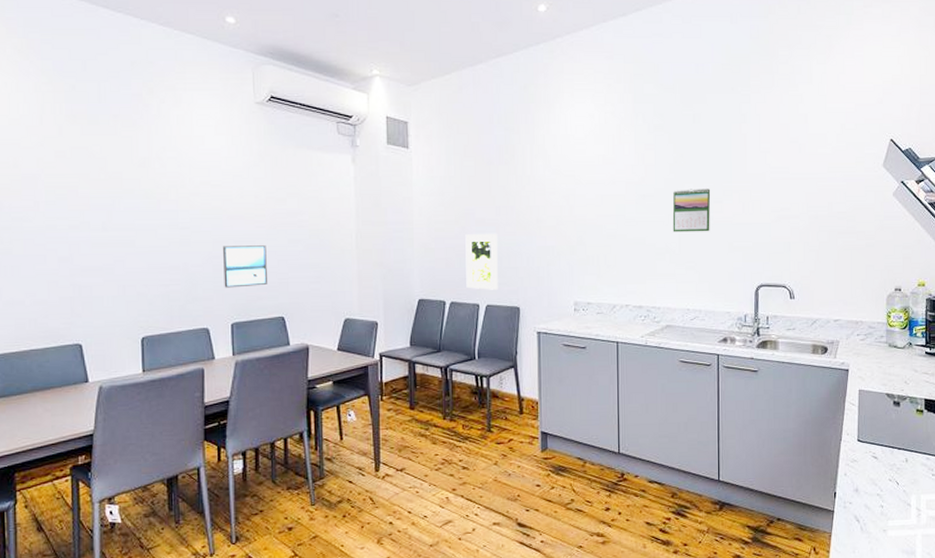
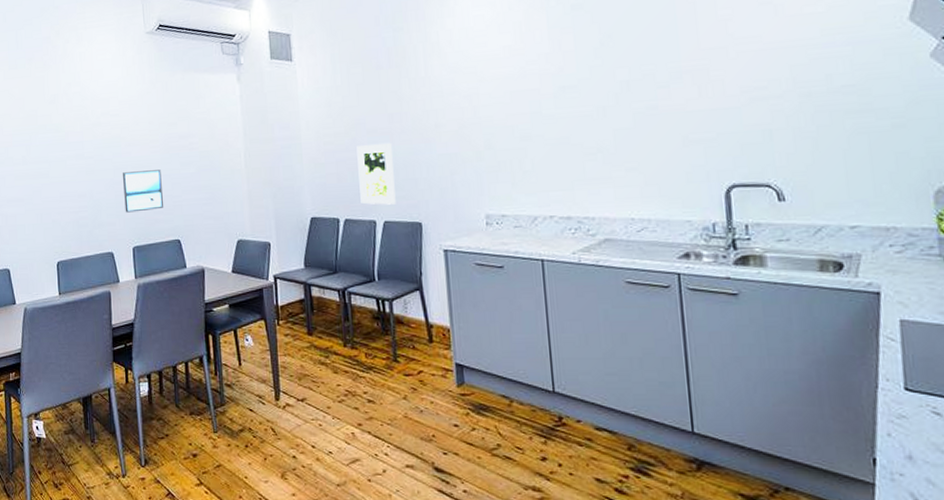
calendar: present [672,188,711,232] -> none [601,72,655,128]

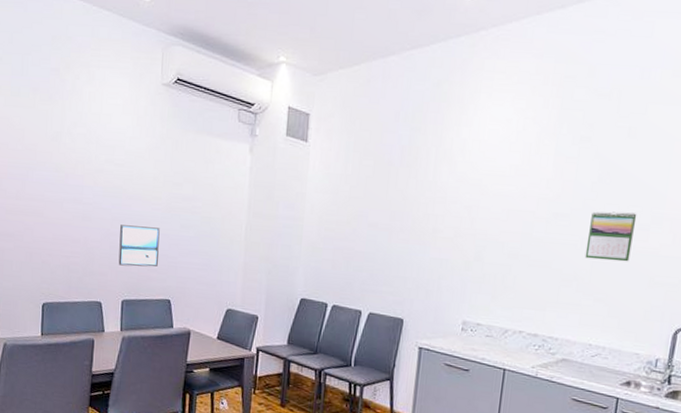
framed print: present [356,142,396,205] -> none [350,237,389,298]
calendar: none [601,72,655,128] -> present [585,211,637,262]

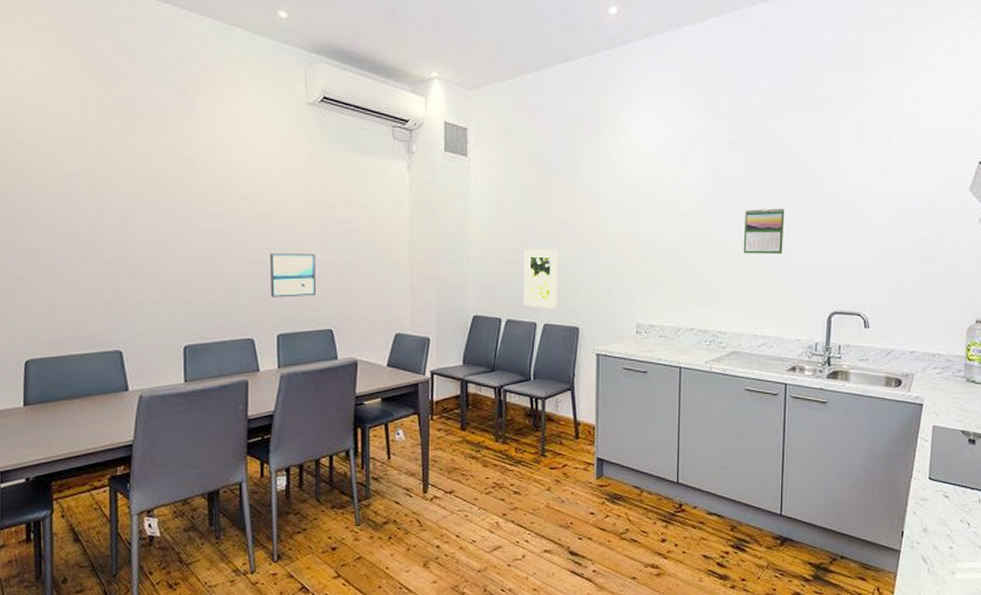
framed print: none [350,237,389,298] -> present [523,248,558,309]

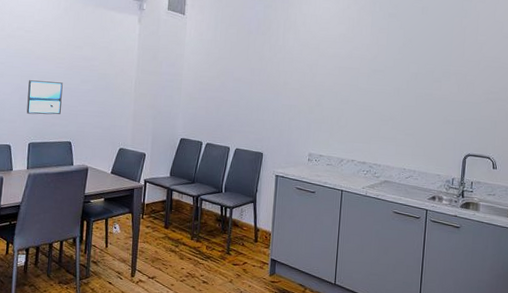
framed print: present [523,248,558,309] -> none [220,89,250,137]
calendar: present [743,208,785,255] -> none [397,68,432,106]

